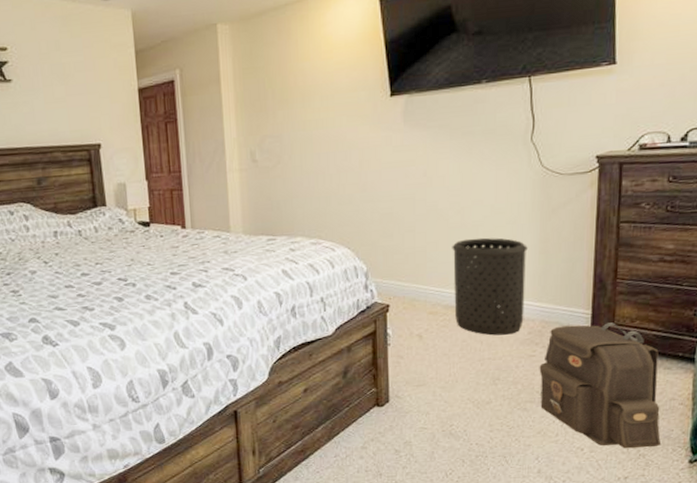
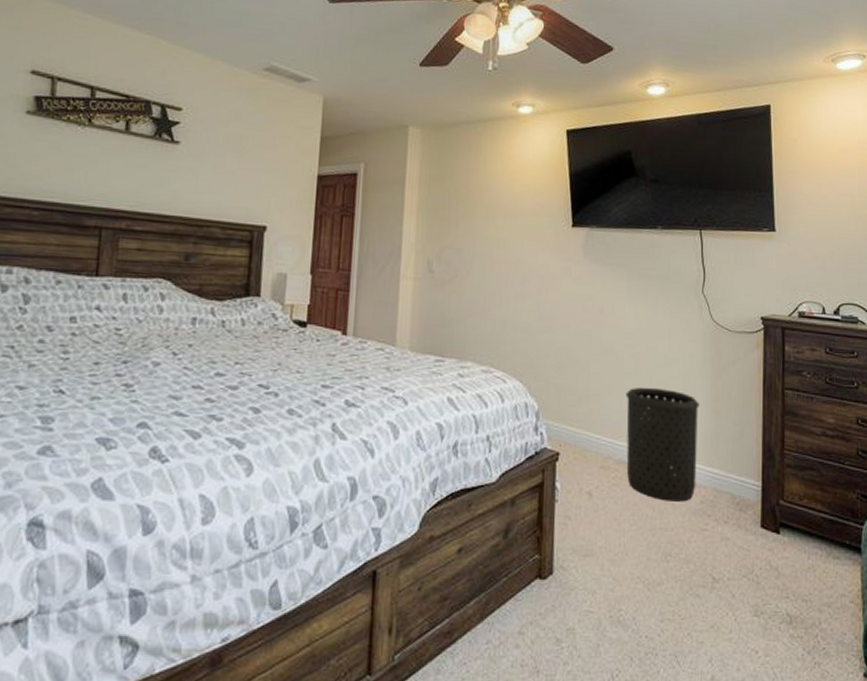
backpack: present [539,322,662,449] -> none [711,497,836,654]

